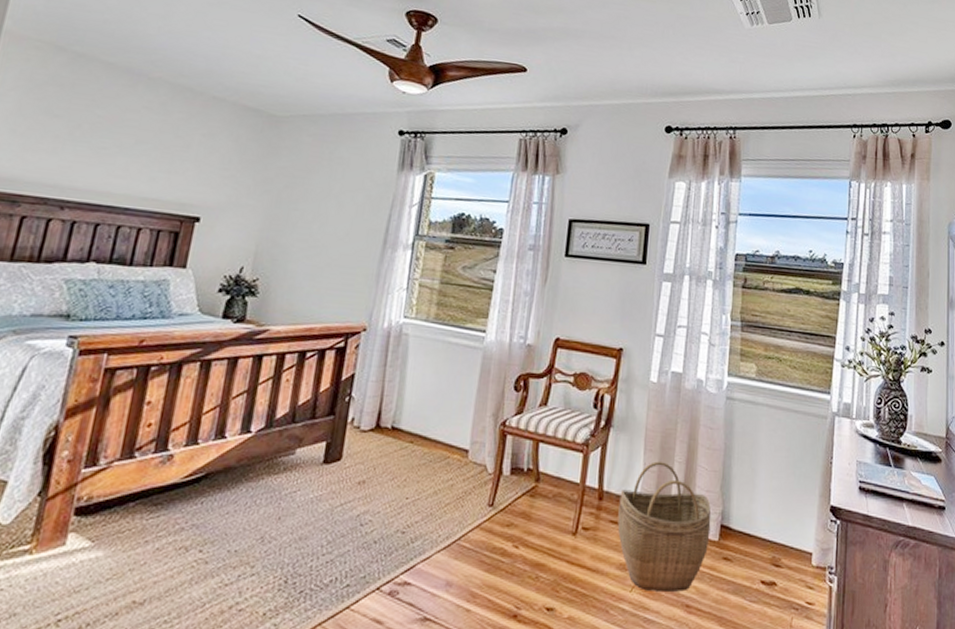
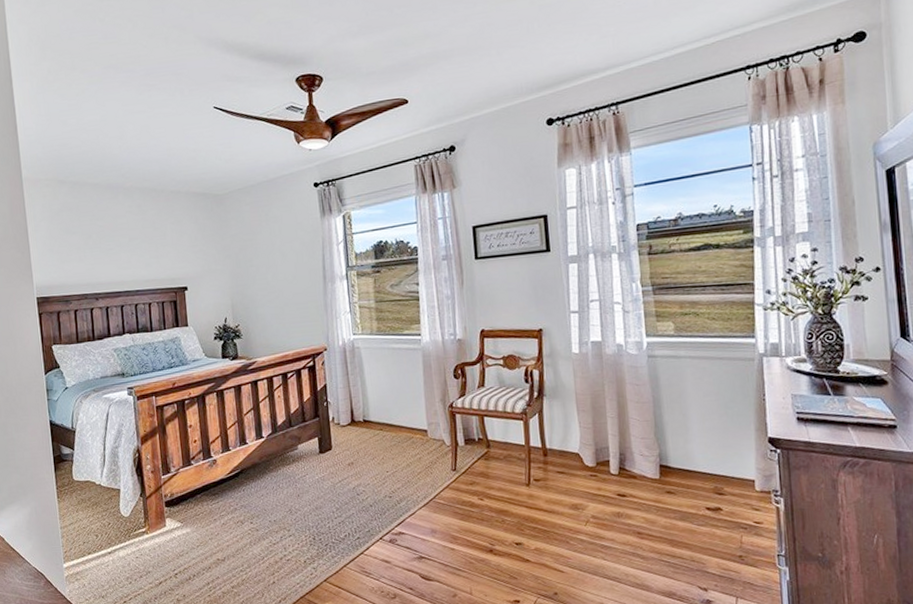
woven basket: present [617,461,711,592] -> none [562,419,651,524]

